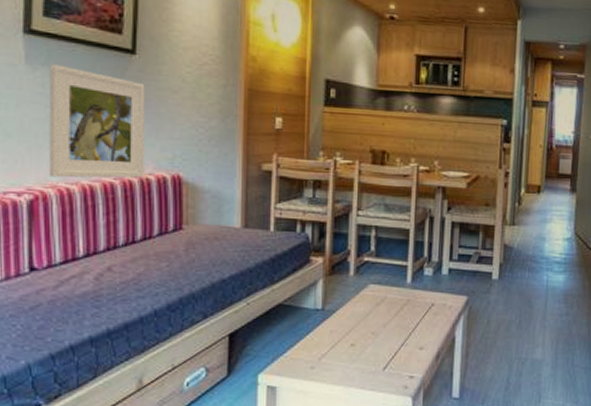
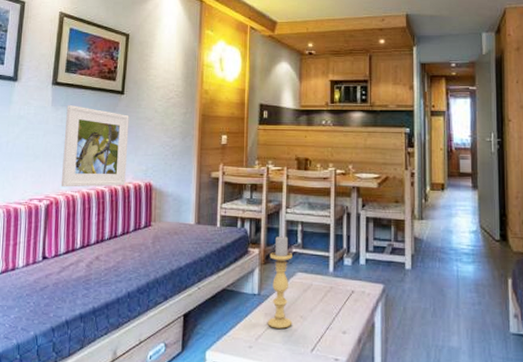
candle holder: none [332,242,364,346] -> present [267,235,293,329]

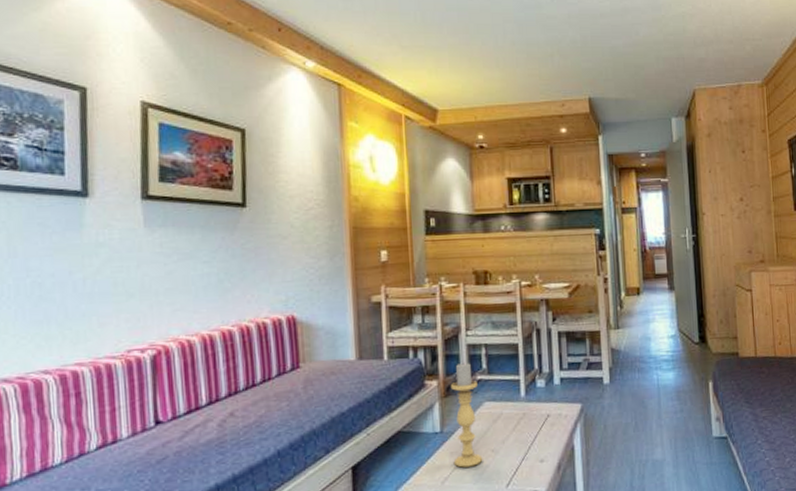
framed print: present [60,104,129,187] -> none [166,224,260,331]

